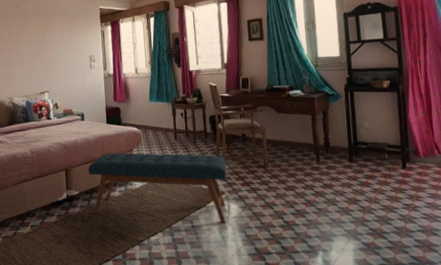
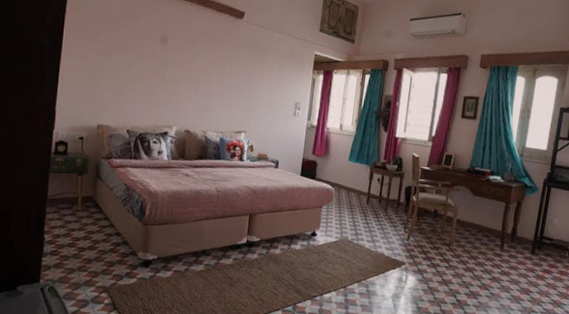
bench: present [88,152,227,224] -> none [271,205,413,293]

